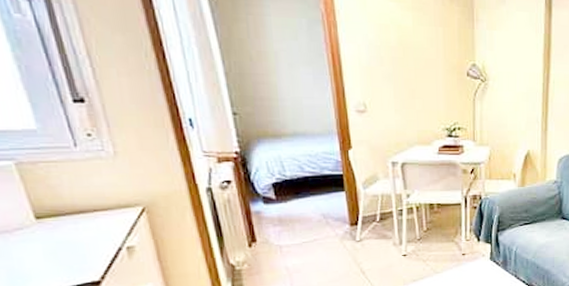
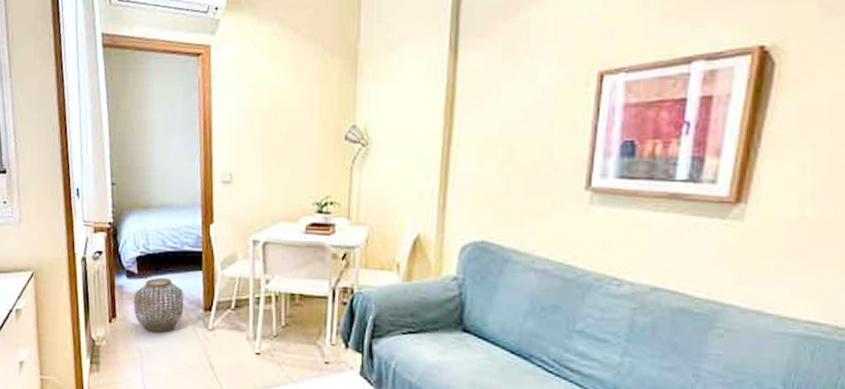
woven basket: none [274,201,330,251] -> present [133,278,184,333]

